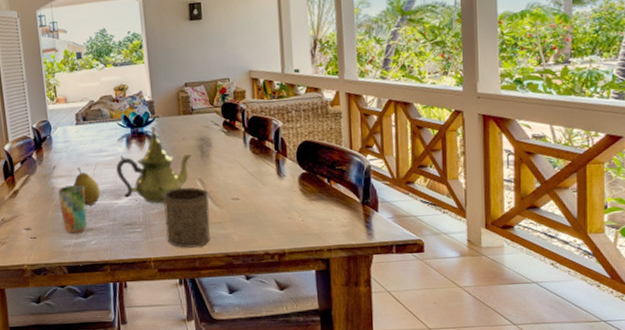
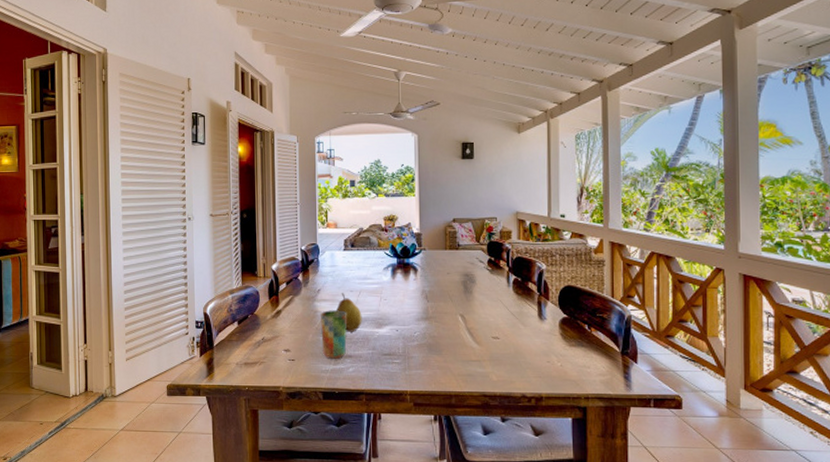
teapot: present [115,126,193,204] -> none [379,258,456,336]
cup: present [163,187,210,248] -> none [423,321,470,384]

